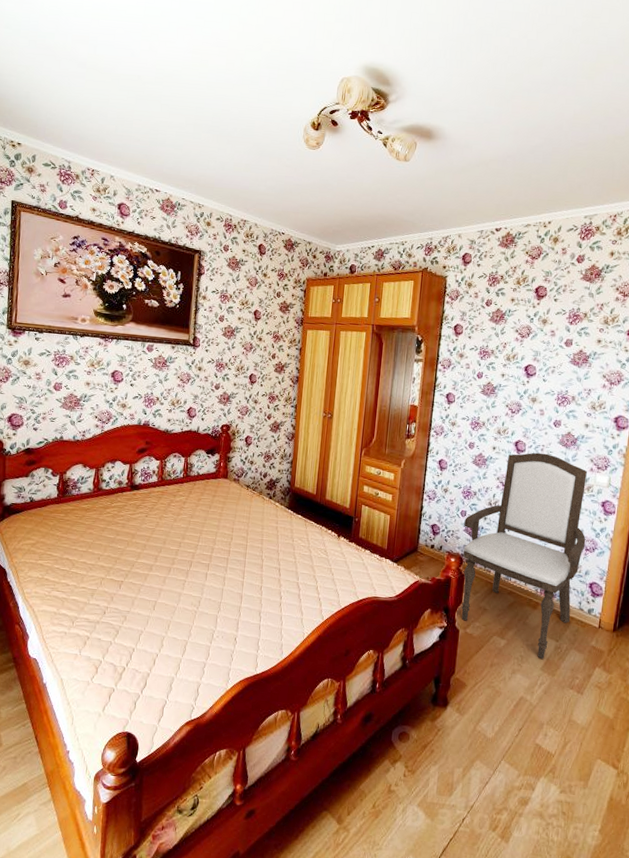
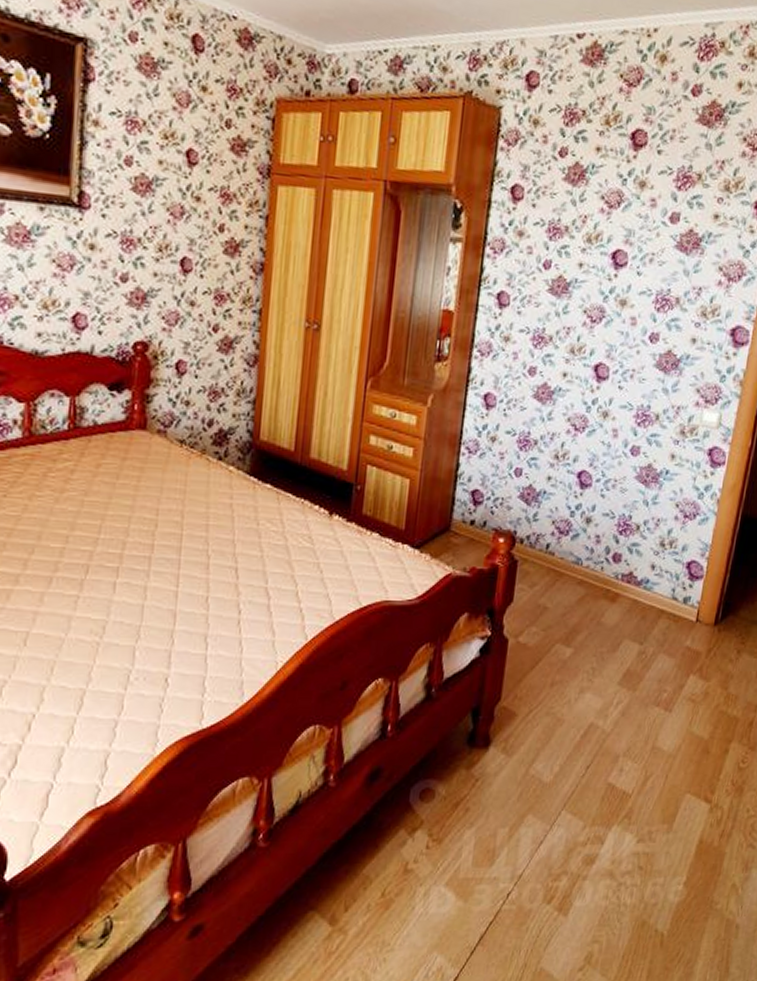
armchair: present [461,452,587,659] -> none [512,380,691,669]

